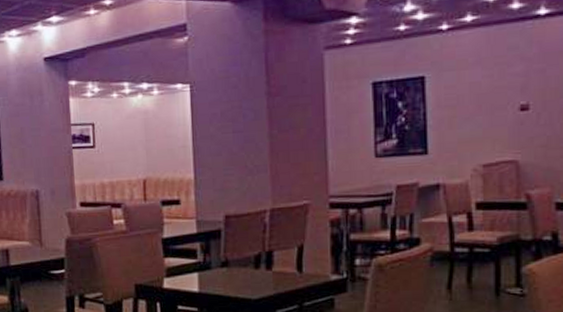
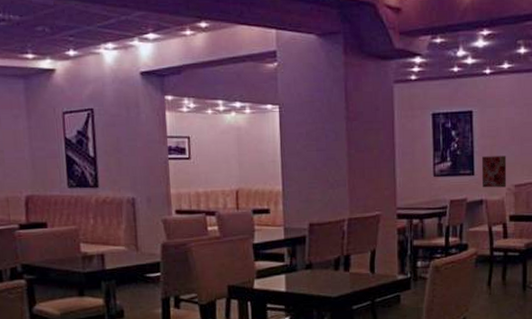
wall art: none [437,129,472,170] -> present [481,156,507,188]

